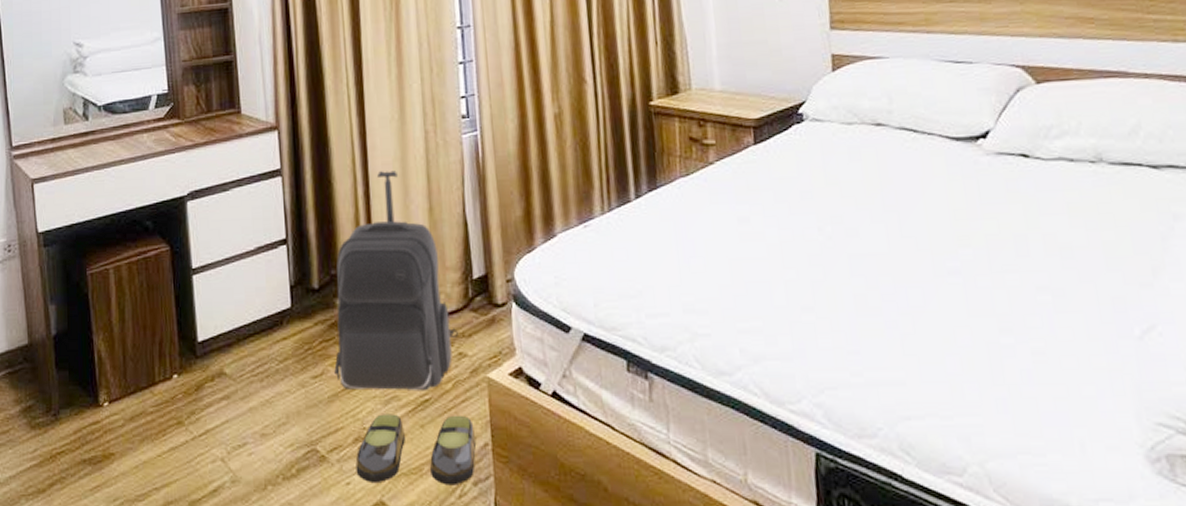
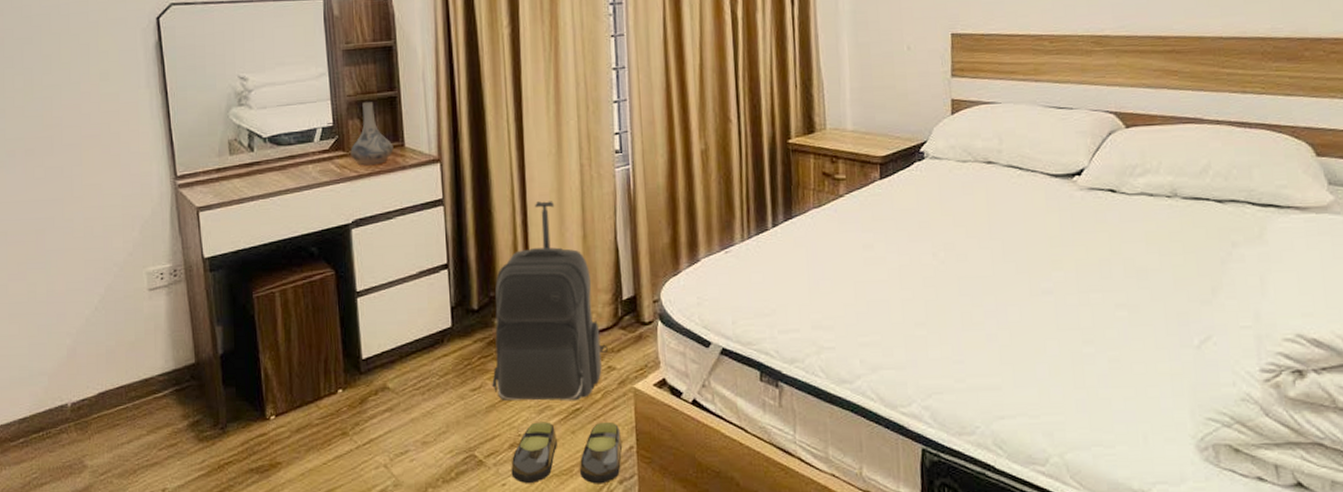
decorative vase: none [185,67,230,135] -> present [350,102,394,166]

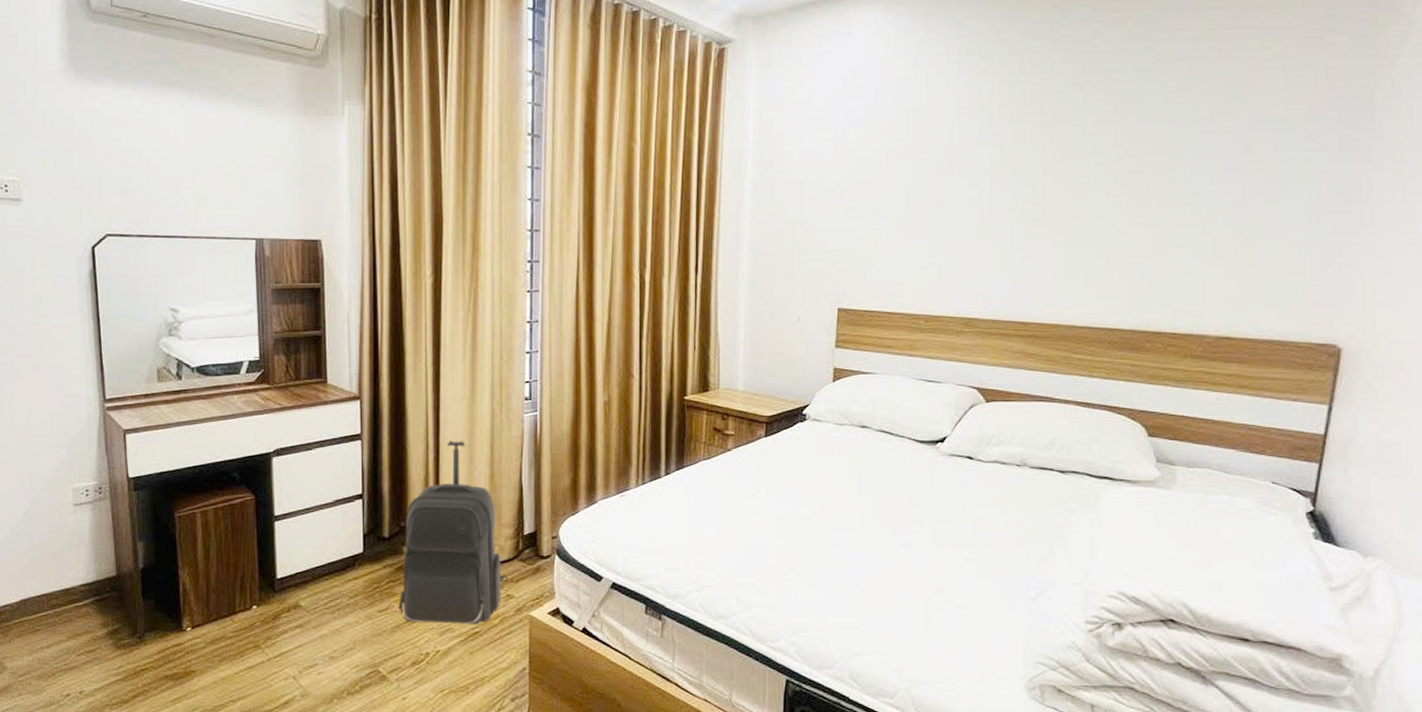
decorative vase: present [350,102,394,166] -> none [275,340,316,399]
slippers: present [511,421,623,484] -> none [412,643,516,701]

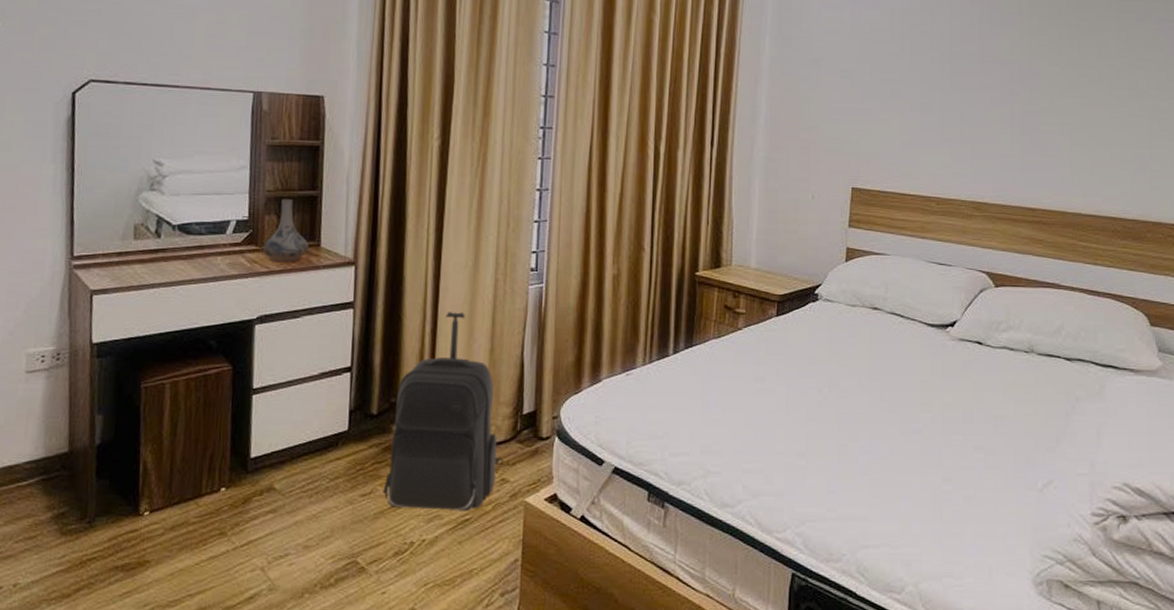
decorative vase: none [275,340,316,399] -> present [263,199,309,263]

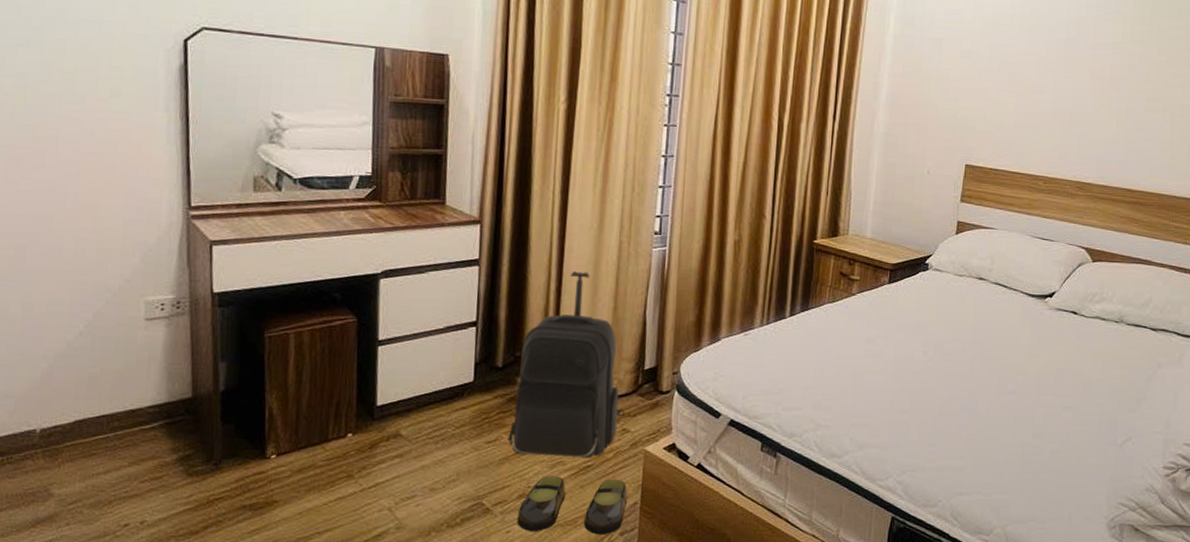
decorative vase: present [263,199,309,263] -> none [387,156,434,220]
slippers: none [393,531,508,596] -> present [517,476,628,535]

